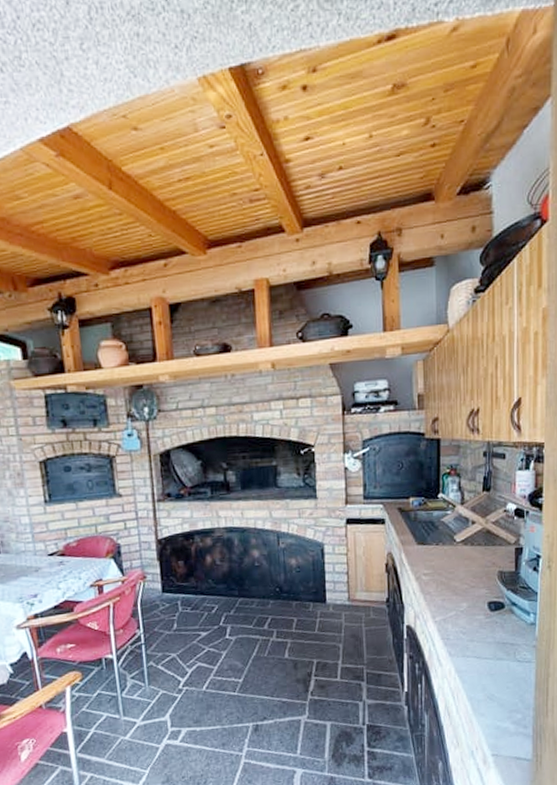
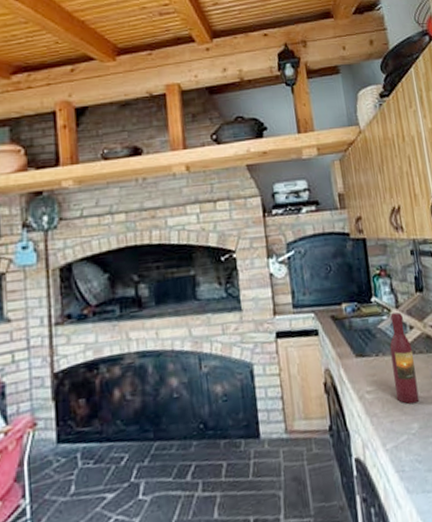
wine bottle: none [450,508,472,588] -> present [389,312,420,405]

